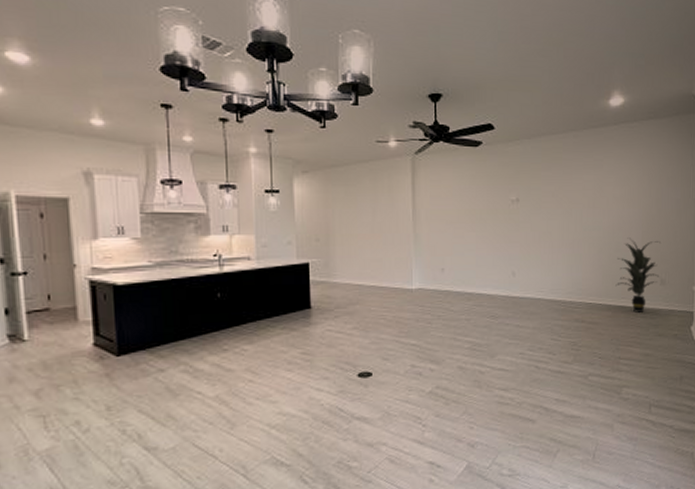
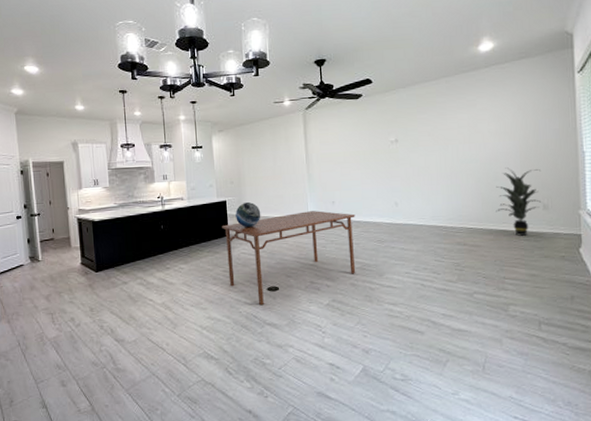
dining table: none [302,279,467,396] -> present [222,210,356,306]
decorative globe: none [321,266,354,299] -> present [235,202,261,228]

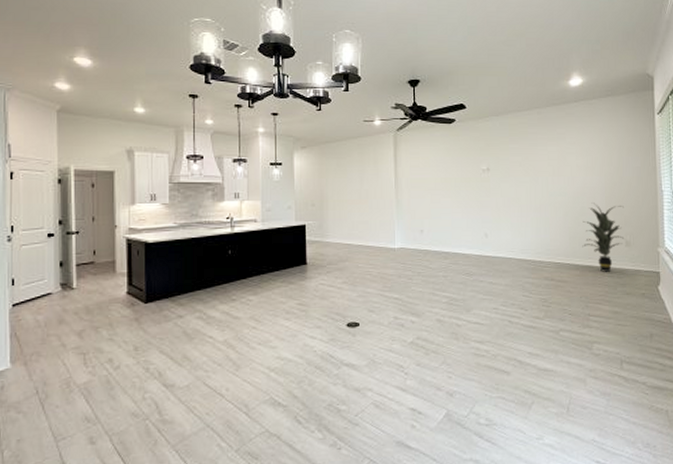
dining table: present [222,210,356,306] -> none [299,239,444,344]
decorative globe: present [235,202,261,228] -> none [315,228,344,256]

